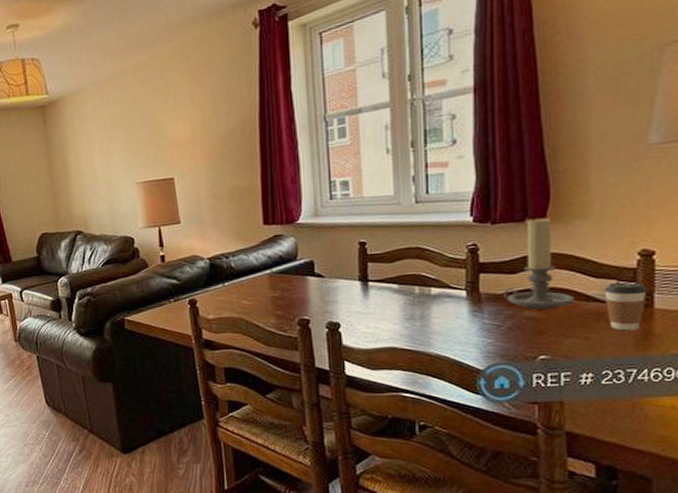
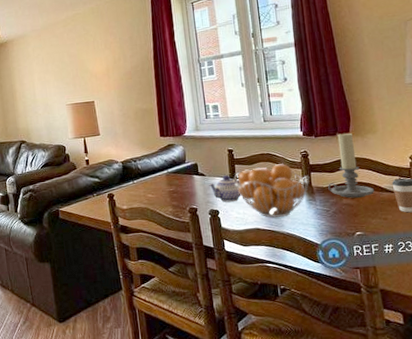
teapot: none [328,276,375,312] -> present [209,175,241,202]
fruit basket: none [365,261,477,334] -> present [234,164,310,218]

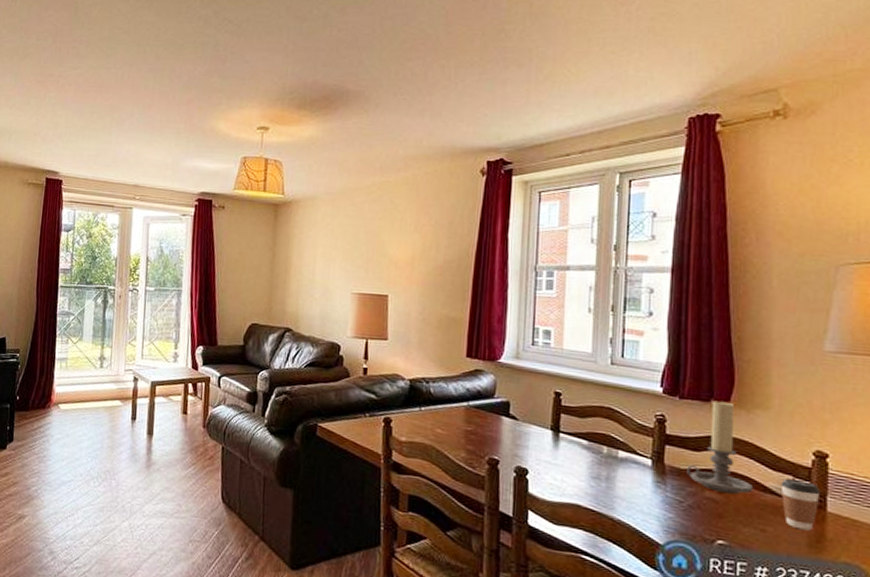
teapot: present [209,175,241,202] -> none [521,424,565,462]
fruit basket: present [234,164,310,218] -> none [556,423,663,497]

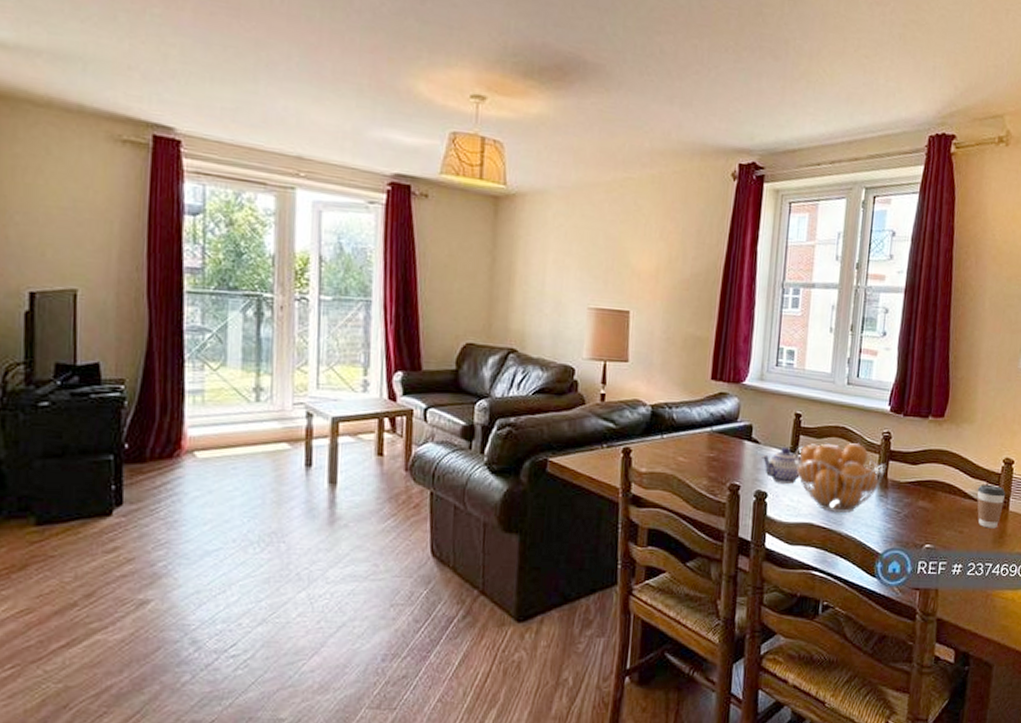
teapot: none [521,424,565,462] -> present [761,446,803,484]
fruit basket: none [556,423,663,497] -> present [794,443,887,513]
candle holder: present [687,400,754,494] -> none [905,417,957,501]

